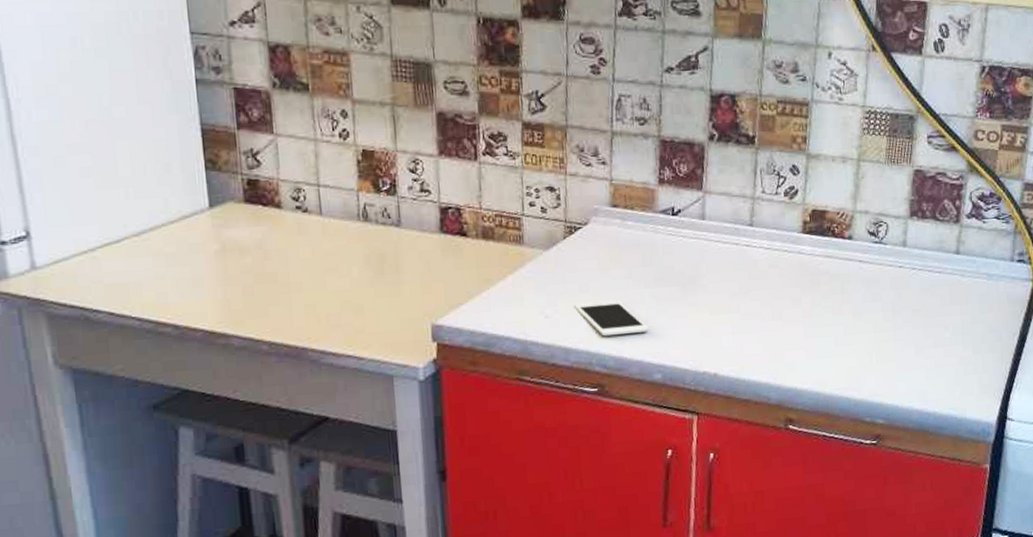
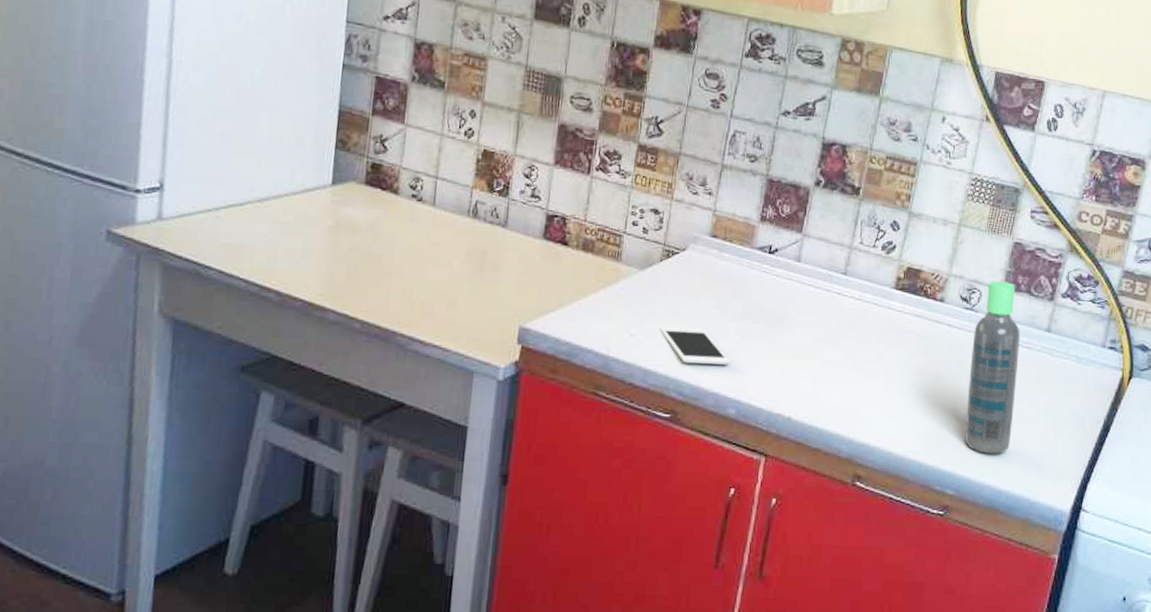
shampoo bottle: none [885,210,933,380] -> present [965,281,1020,454]

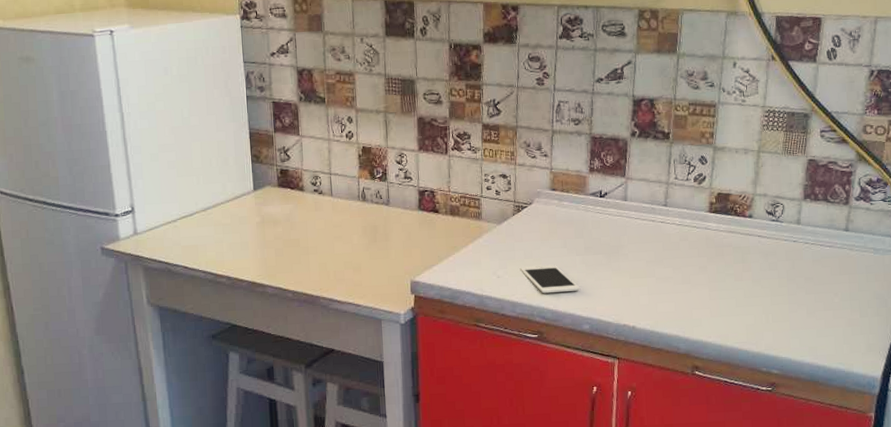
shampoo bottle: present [965,281,1020,454] -> none [781,193,823,338]

